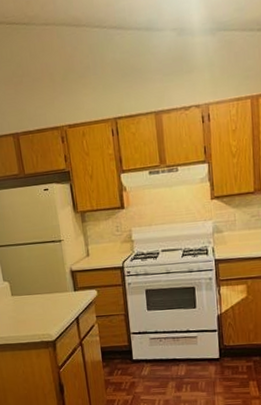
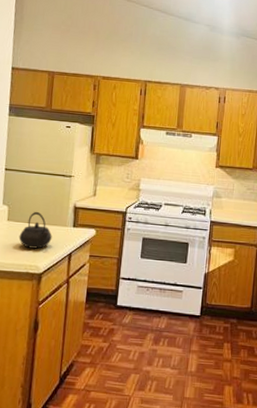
kettle: none [25,282,57,319] -> present [18,211,52,249]

